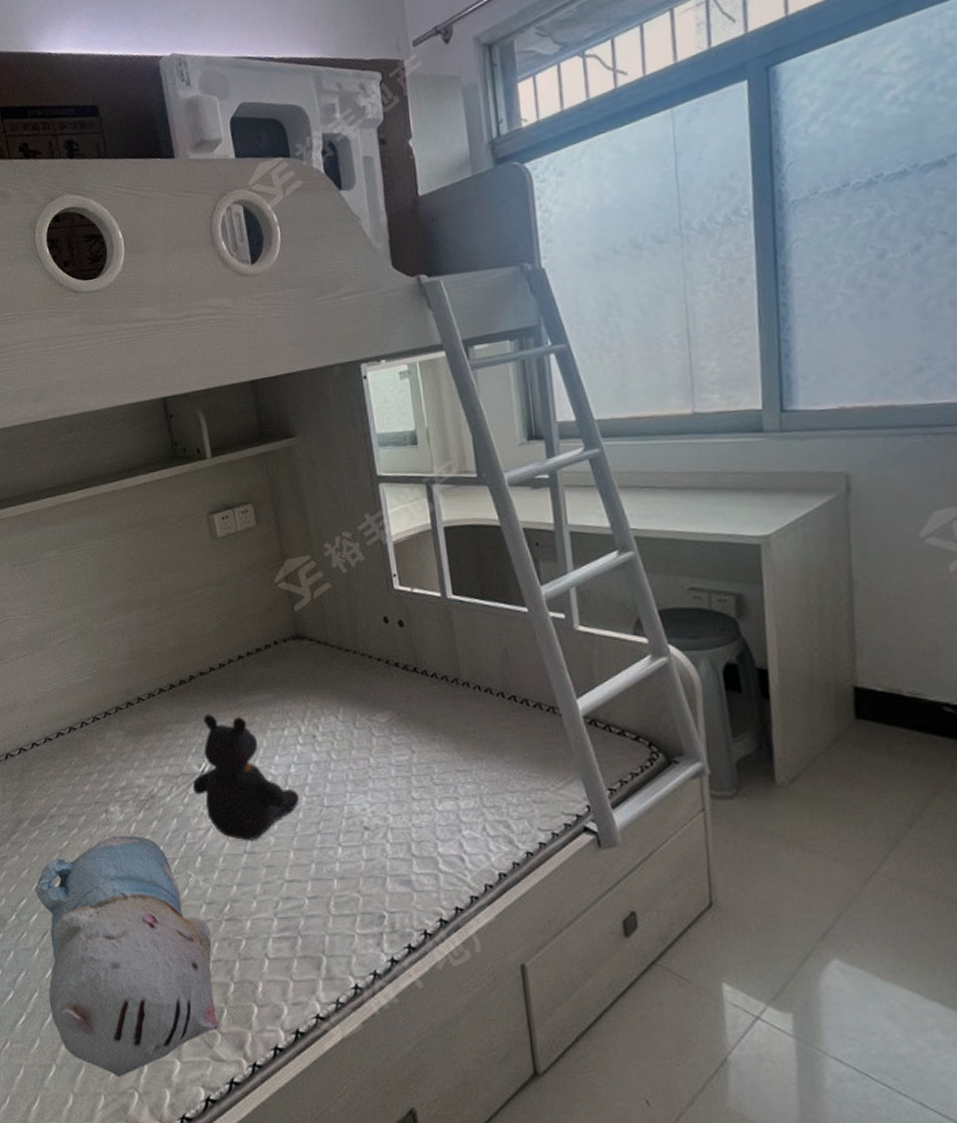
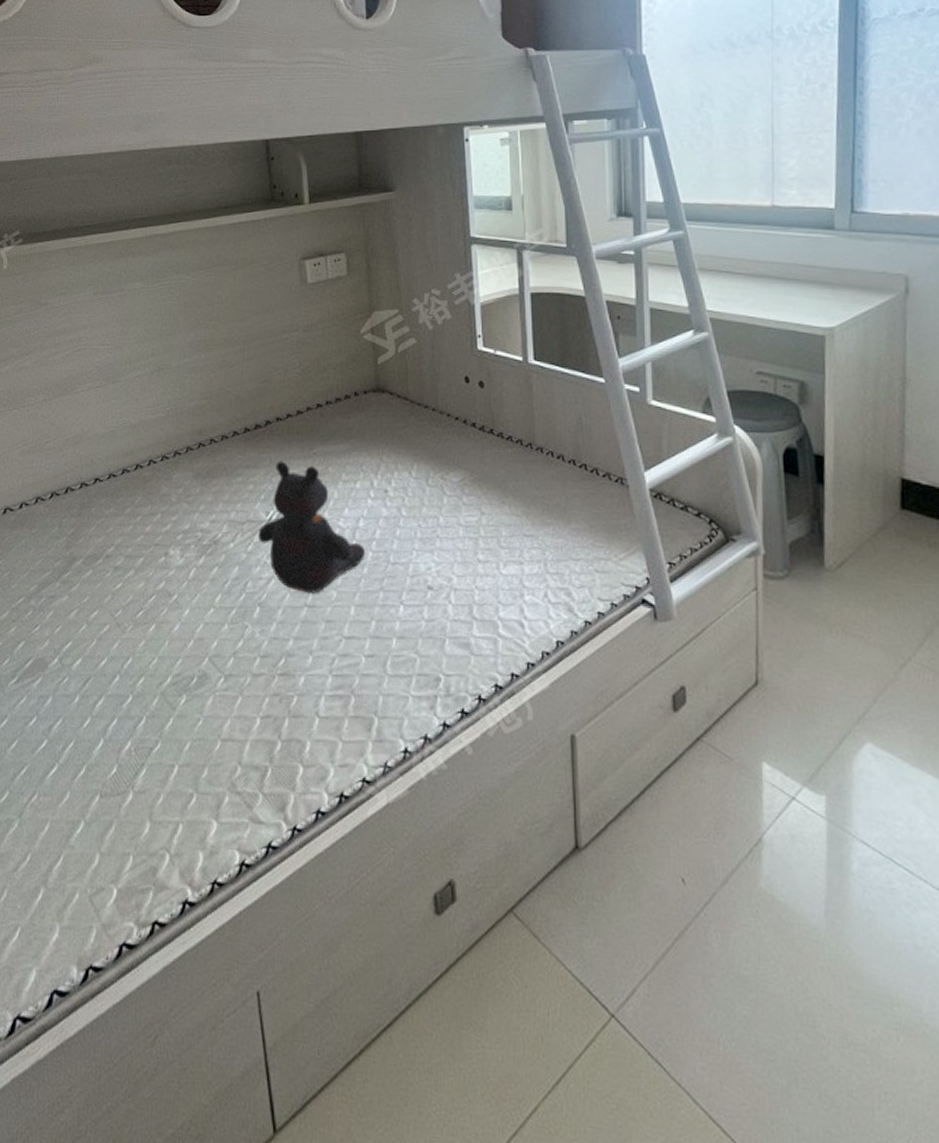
plush toy: present [35,836,219,1077] -> none [81,580,263,837]

